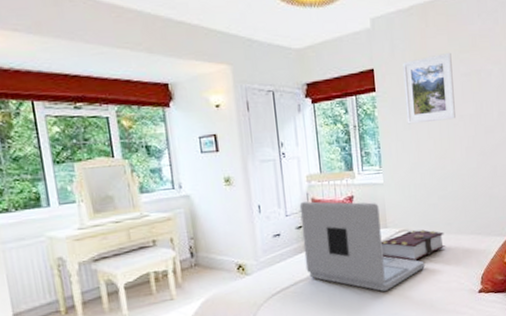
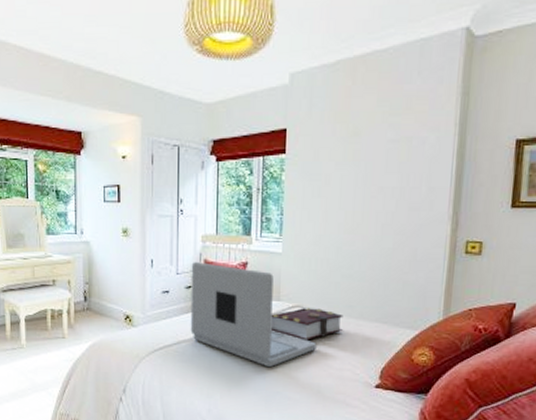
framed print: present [402,52,456,124] -> none [316,114,379,192]

